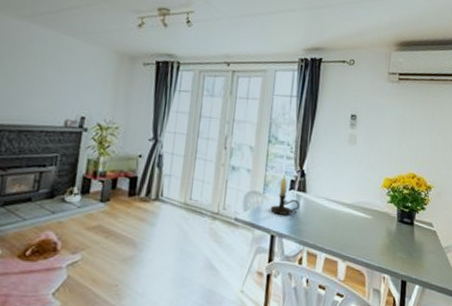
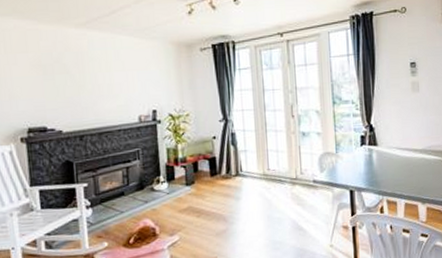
candle holder: present [270,173,300,215] -> none [345,130,373,171]

